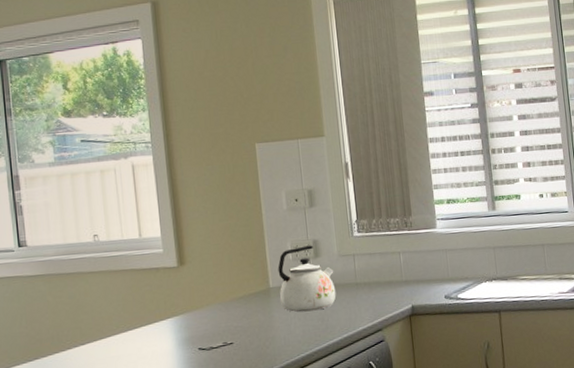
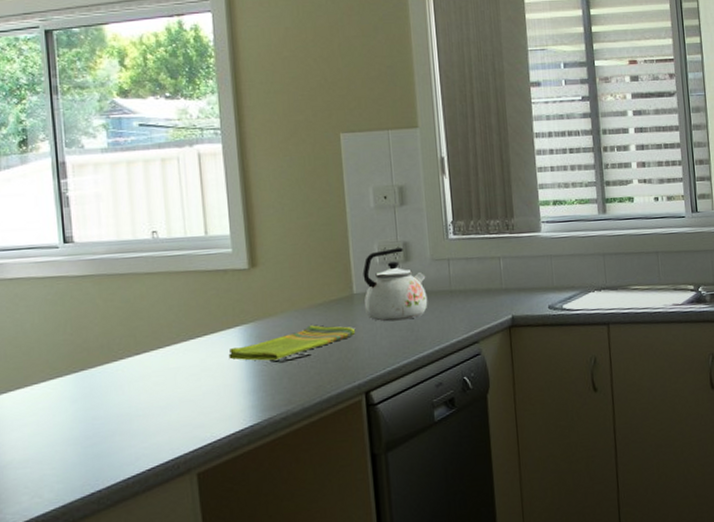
dish towel: none [161,316,273,349] -> present [228,325,356,361]

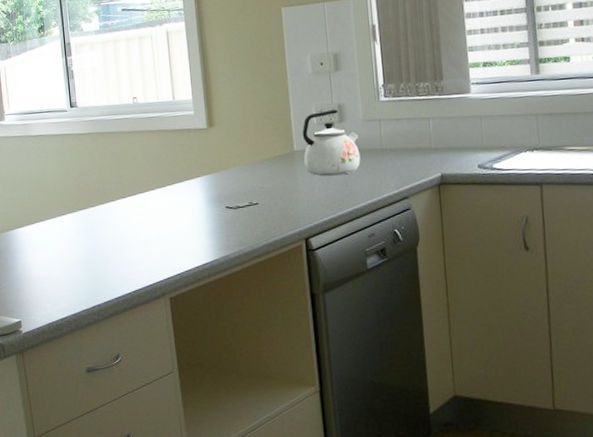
dish towel: present [228,325,356,361] -> none [192,178,297,207]

